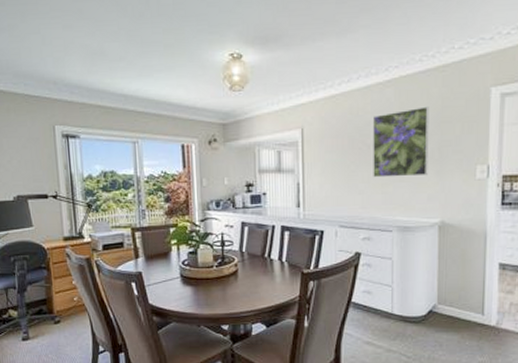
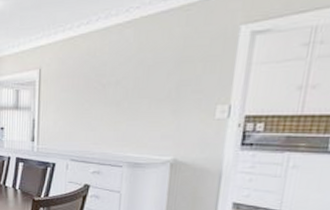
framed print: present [373,106,429,178] -> none [106,46,170,116]

